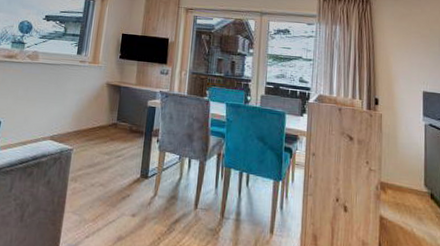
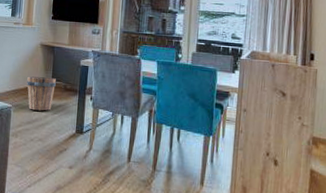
bucket: none [90,116,121,154] -> present [27,76,56,111]

